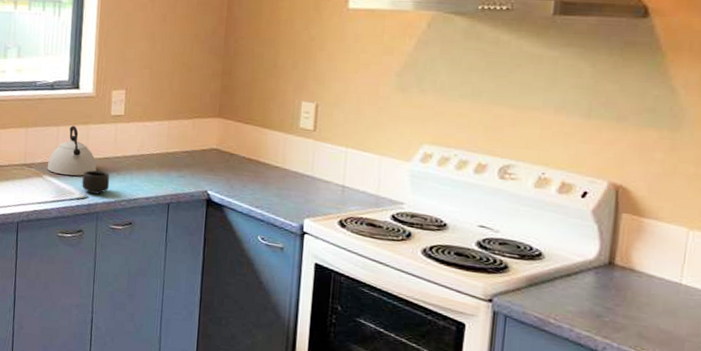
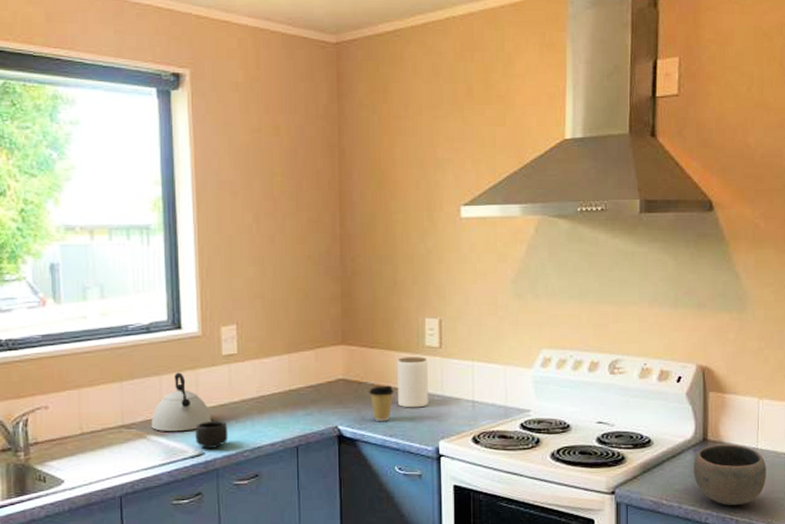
coffee cup: none [240,159,264,193] -> present [369,385,394,421]
jar: none [267,135,300,185] -> present [397,357,428,408]
bowl: none [592,270,691,342] -> present [693,444,766,505]

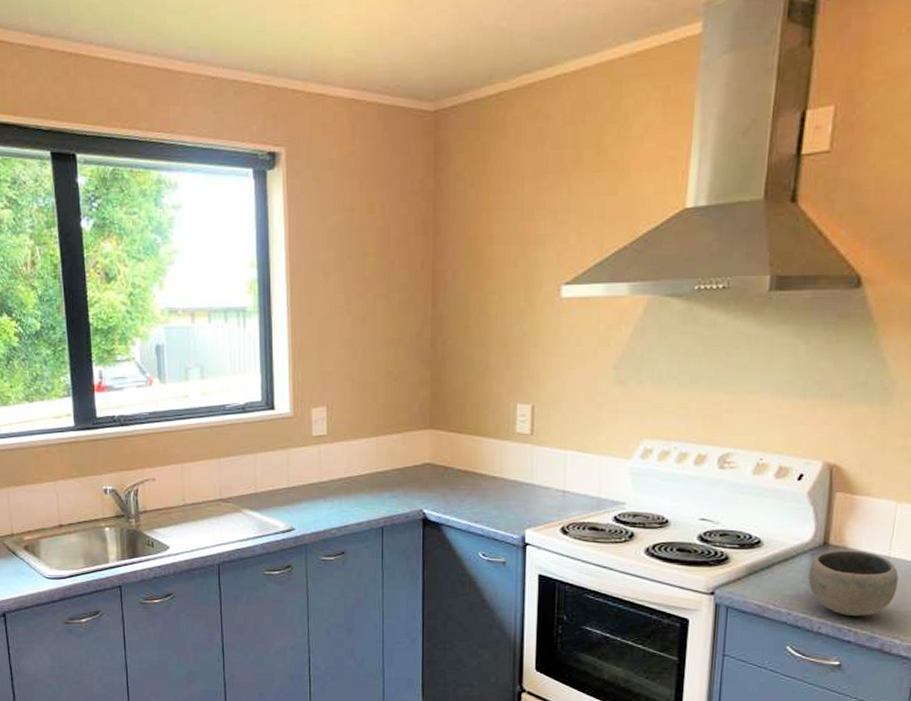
kettle: present [151,372,212,432] -> none [245,451,302,508]
mug: present [195,421,229,449] -> none [286,499,317,525]
coffee cup: present [369,385,394,421] -> none [455,471,481,507]
jar: present [397,357,428,408] -> none [485,443,517,495]

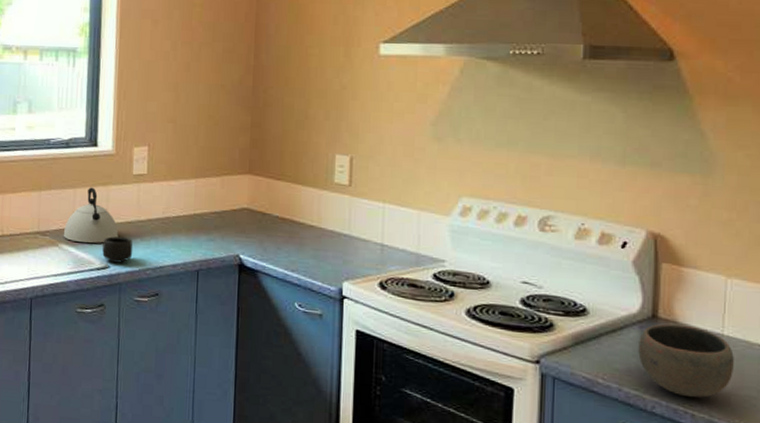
kettle: none [245,451,302,508] -> present [63,187,119,243]
mug: none [286,499,317,525] -> present [102,236,133,263]

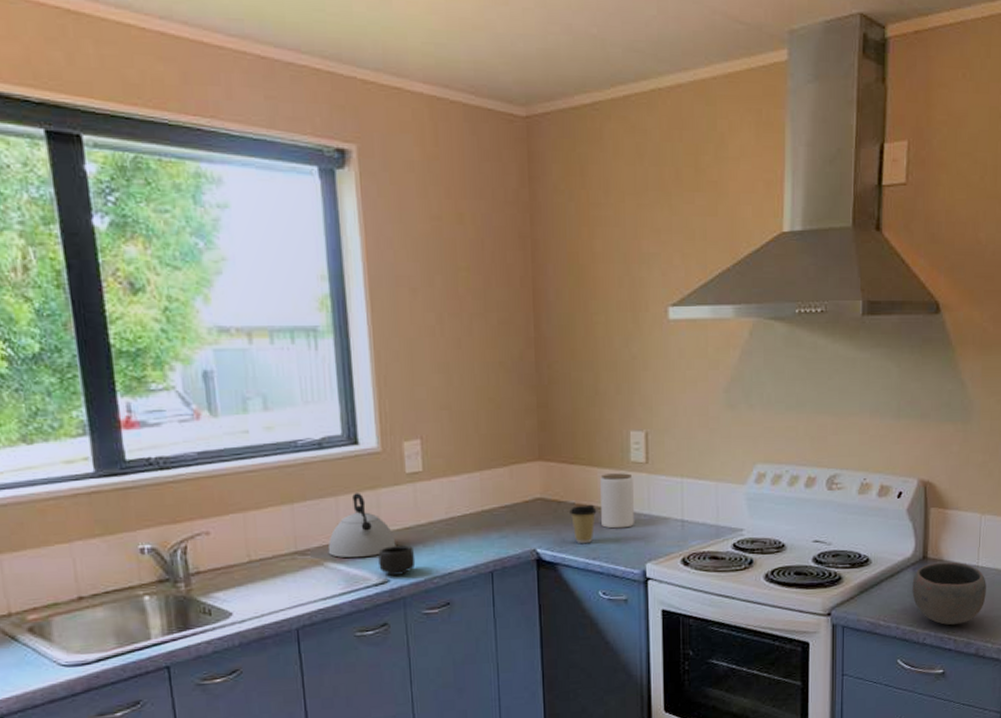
coffee cup: none [273,219,299,255] -> present [569,504,597,543]
jar: none [302,192,336,246] -> present [600,473,634,529]

